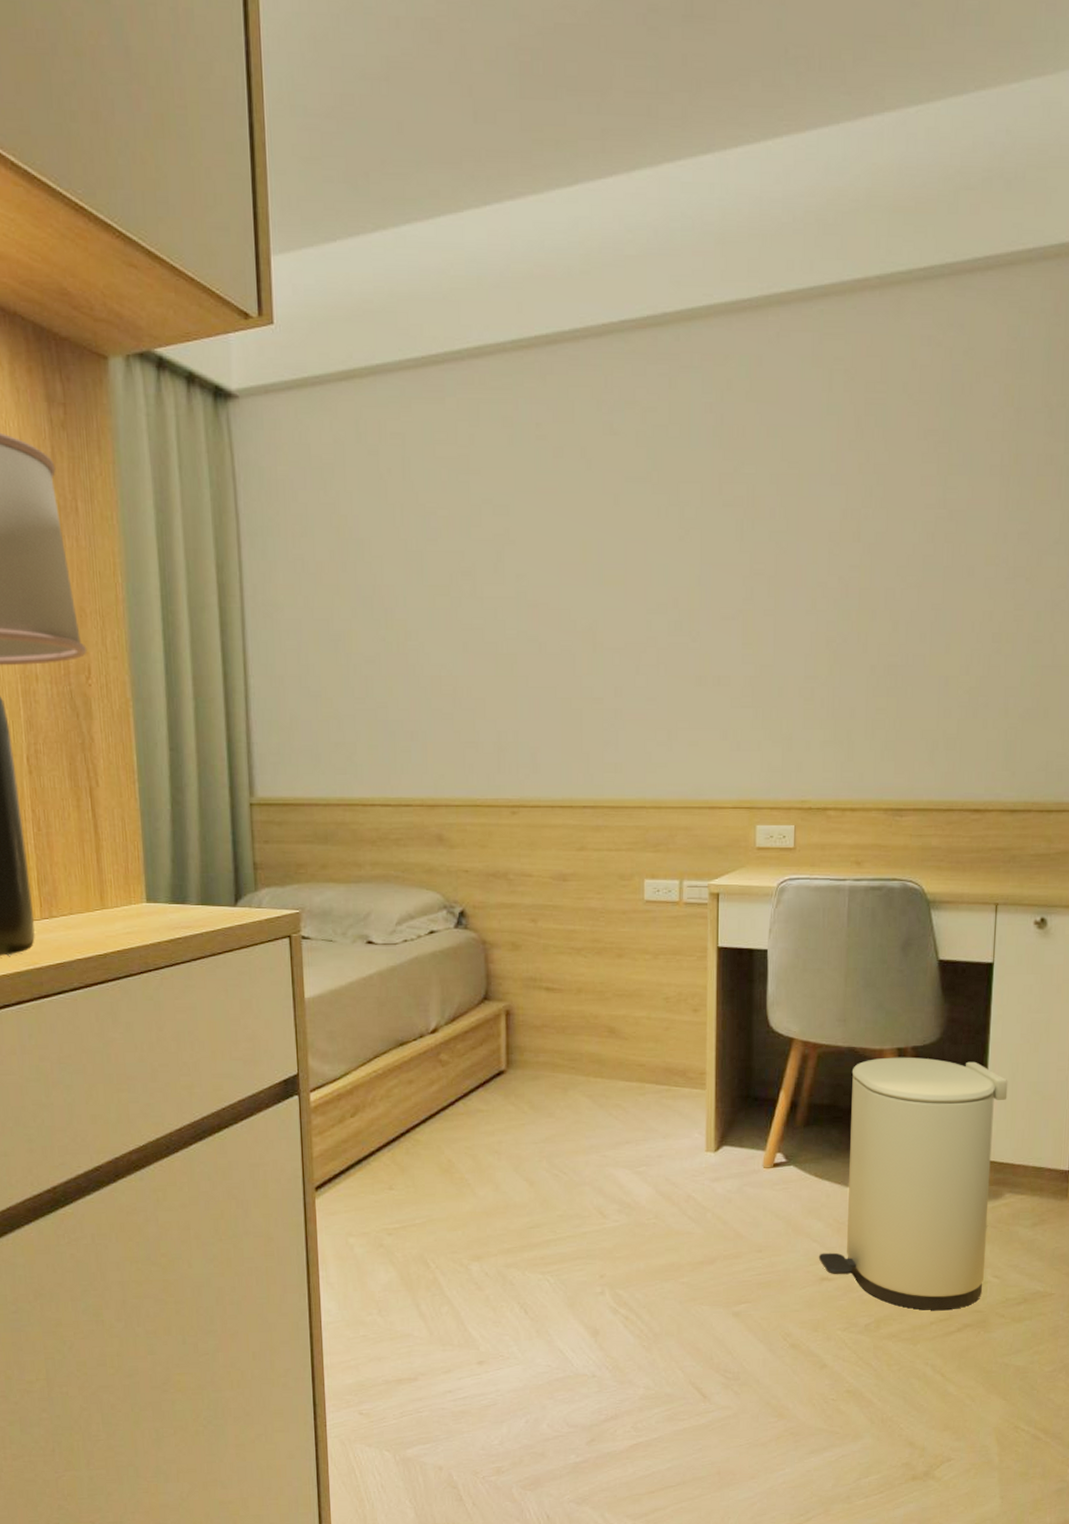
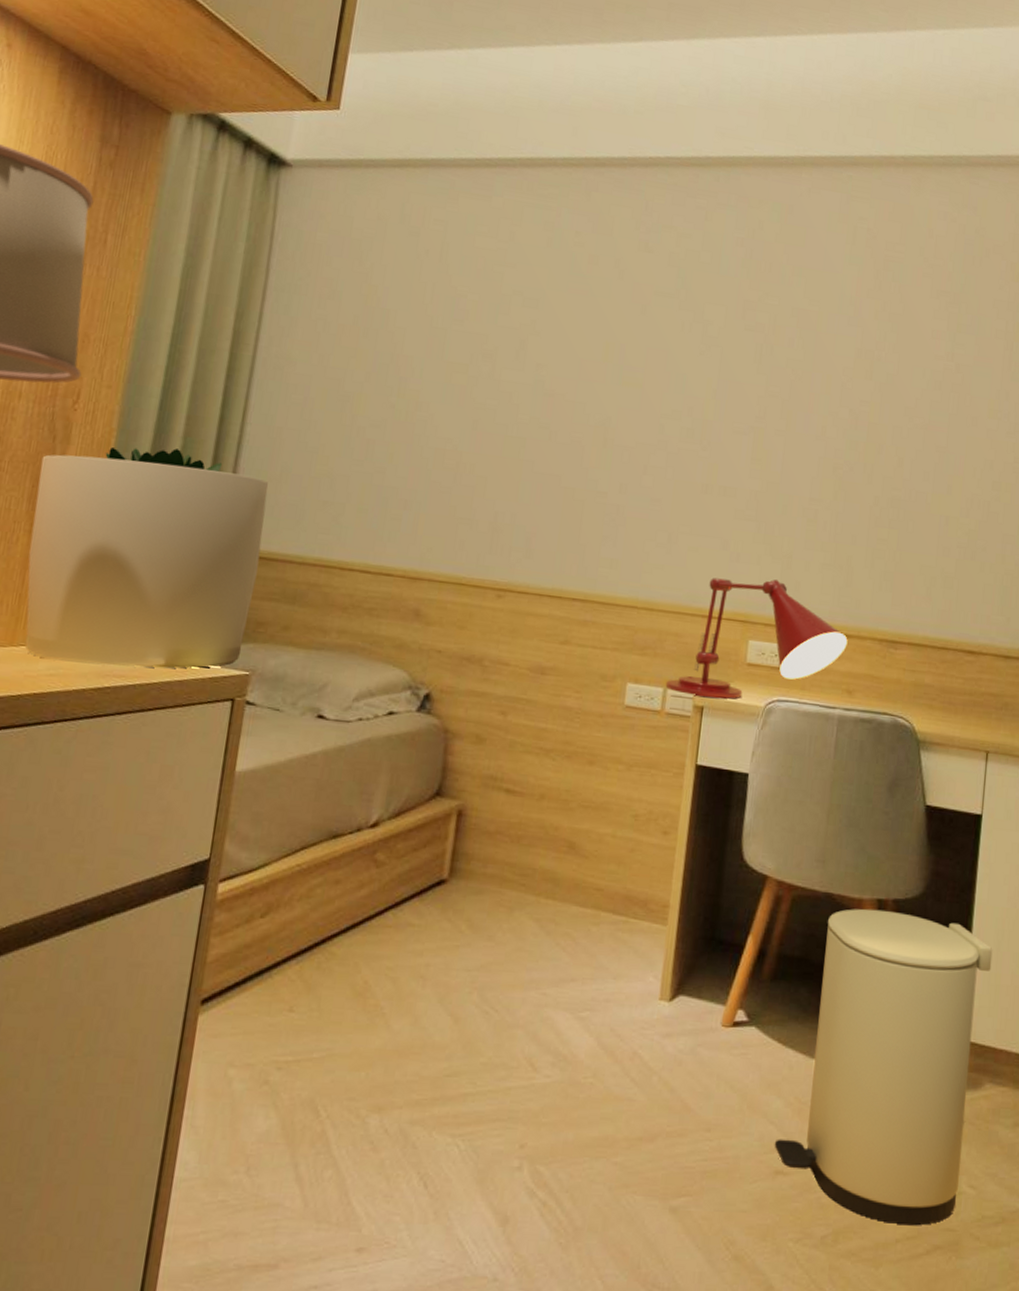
planter: none [71,710,289,920] -> present [25,447,268,669]
desk lamp: none [681,763,853,884] -> present [665,578,848,699]

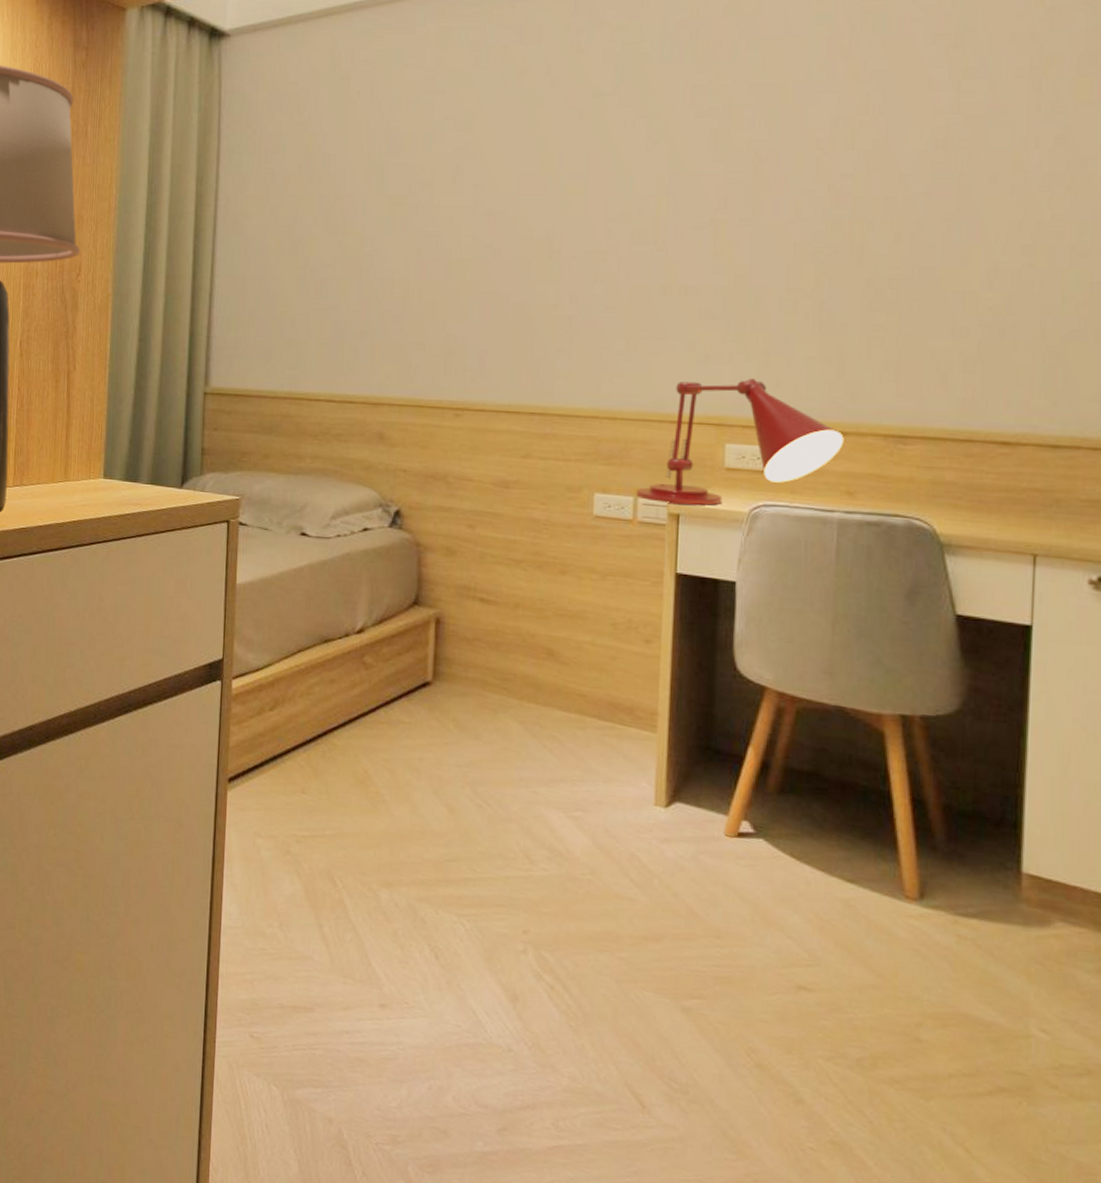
planter: present [25,447,268,669] -> none [57,305,239,497]
pedal bin: present [774,908,993,1225] -> none [794,724,1056,1064]

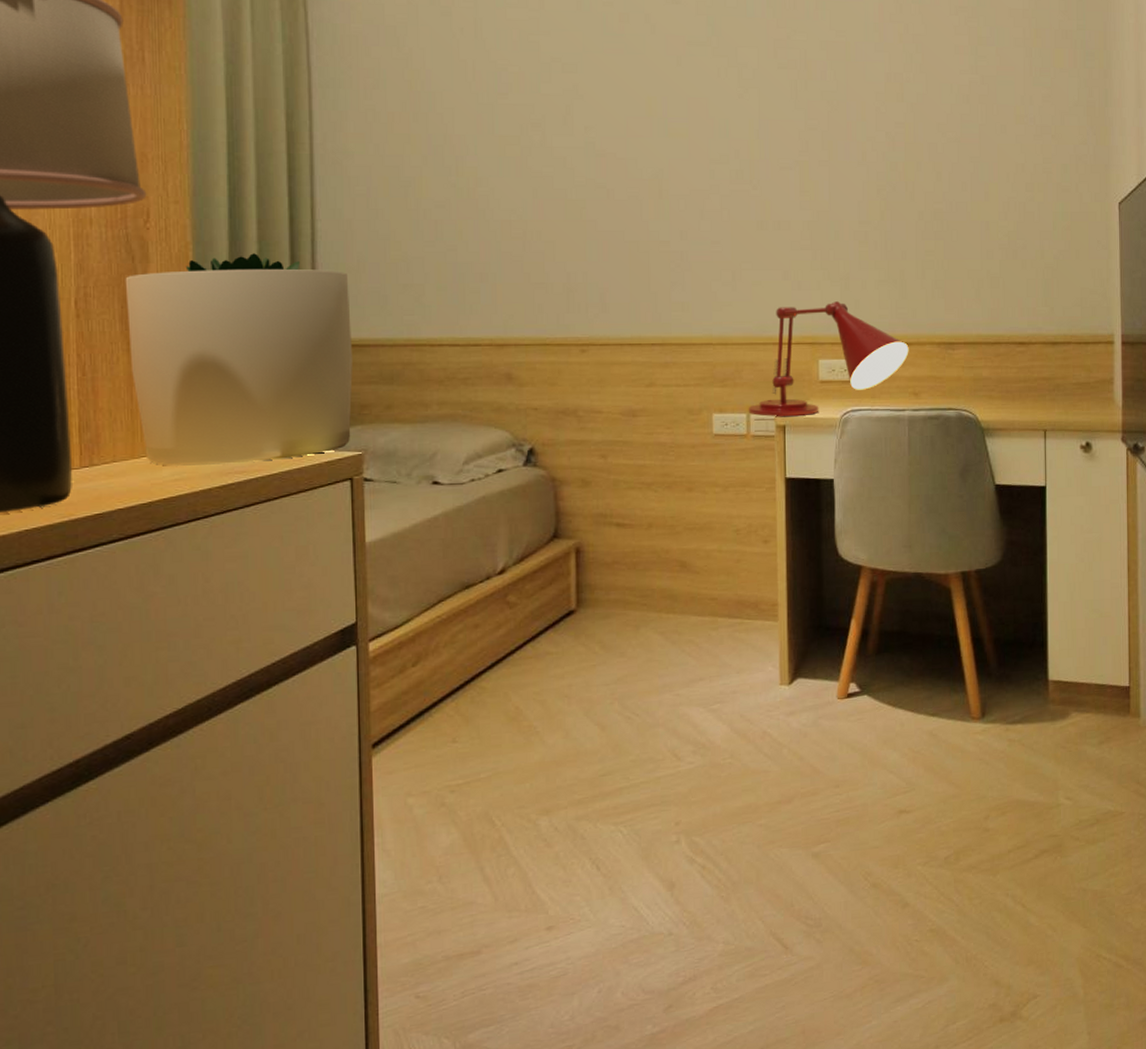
planter: none [57,305,239,497] -> present [125,253,354,466]

